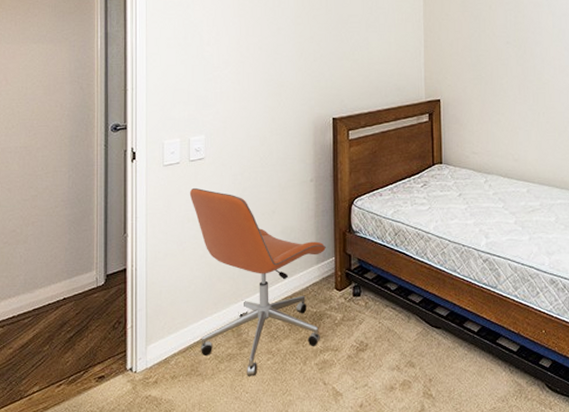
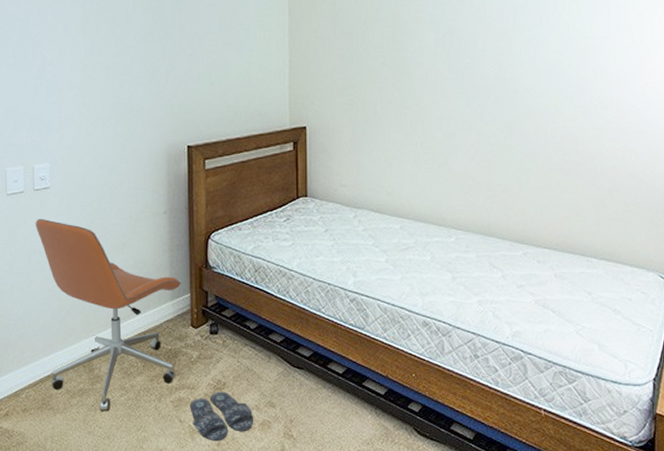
slippers: none [334,352,394,403] -> present [190,391,253,442]

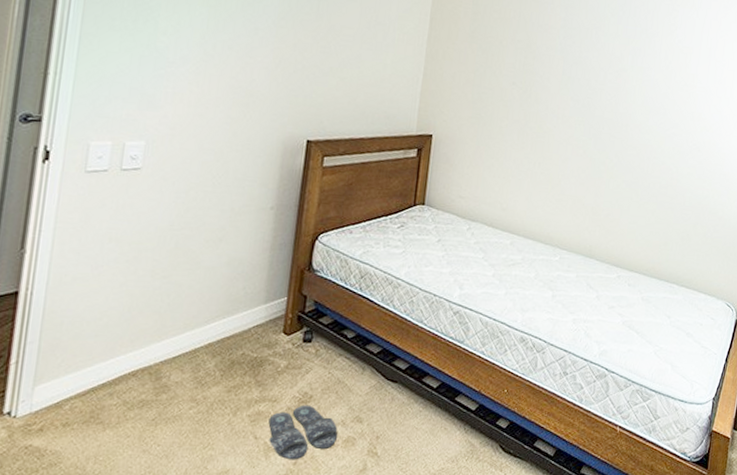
office chair: present [35,218,181,412] -> none [105,202,279,427]

